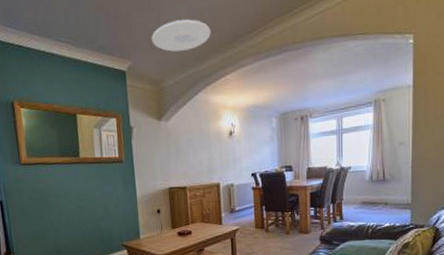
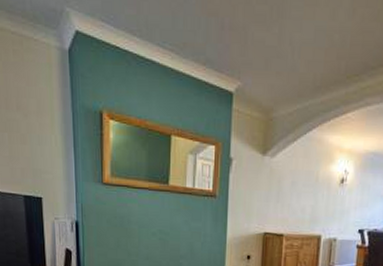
ceiling light: present [151,19,211,52] -> none [267,40,338,78]

